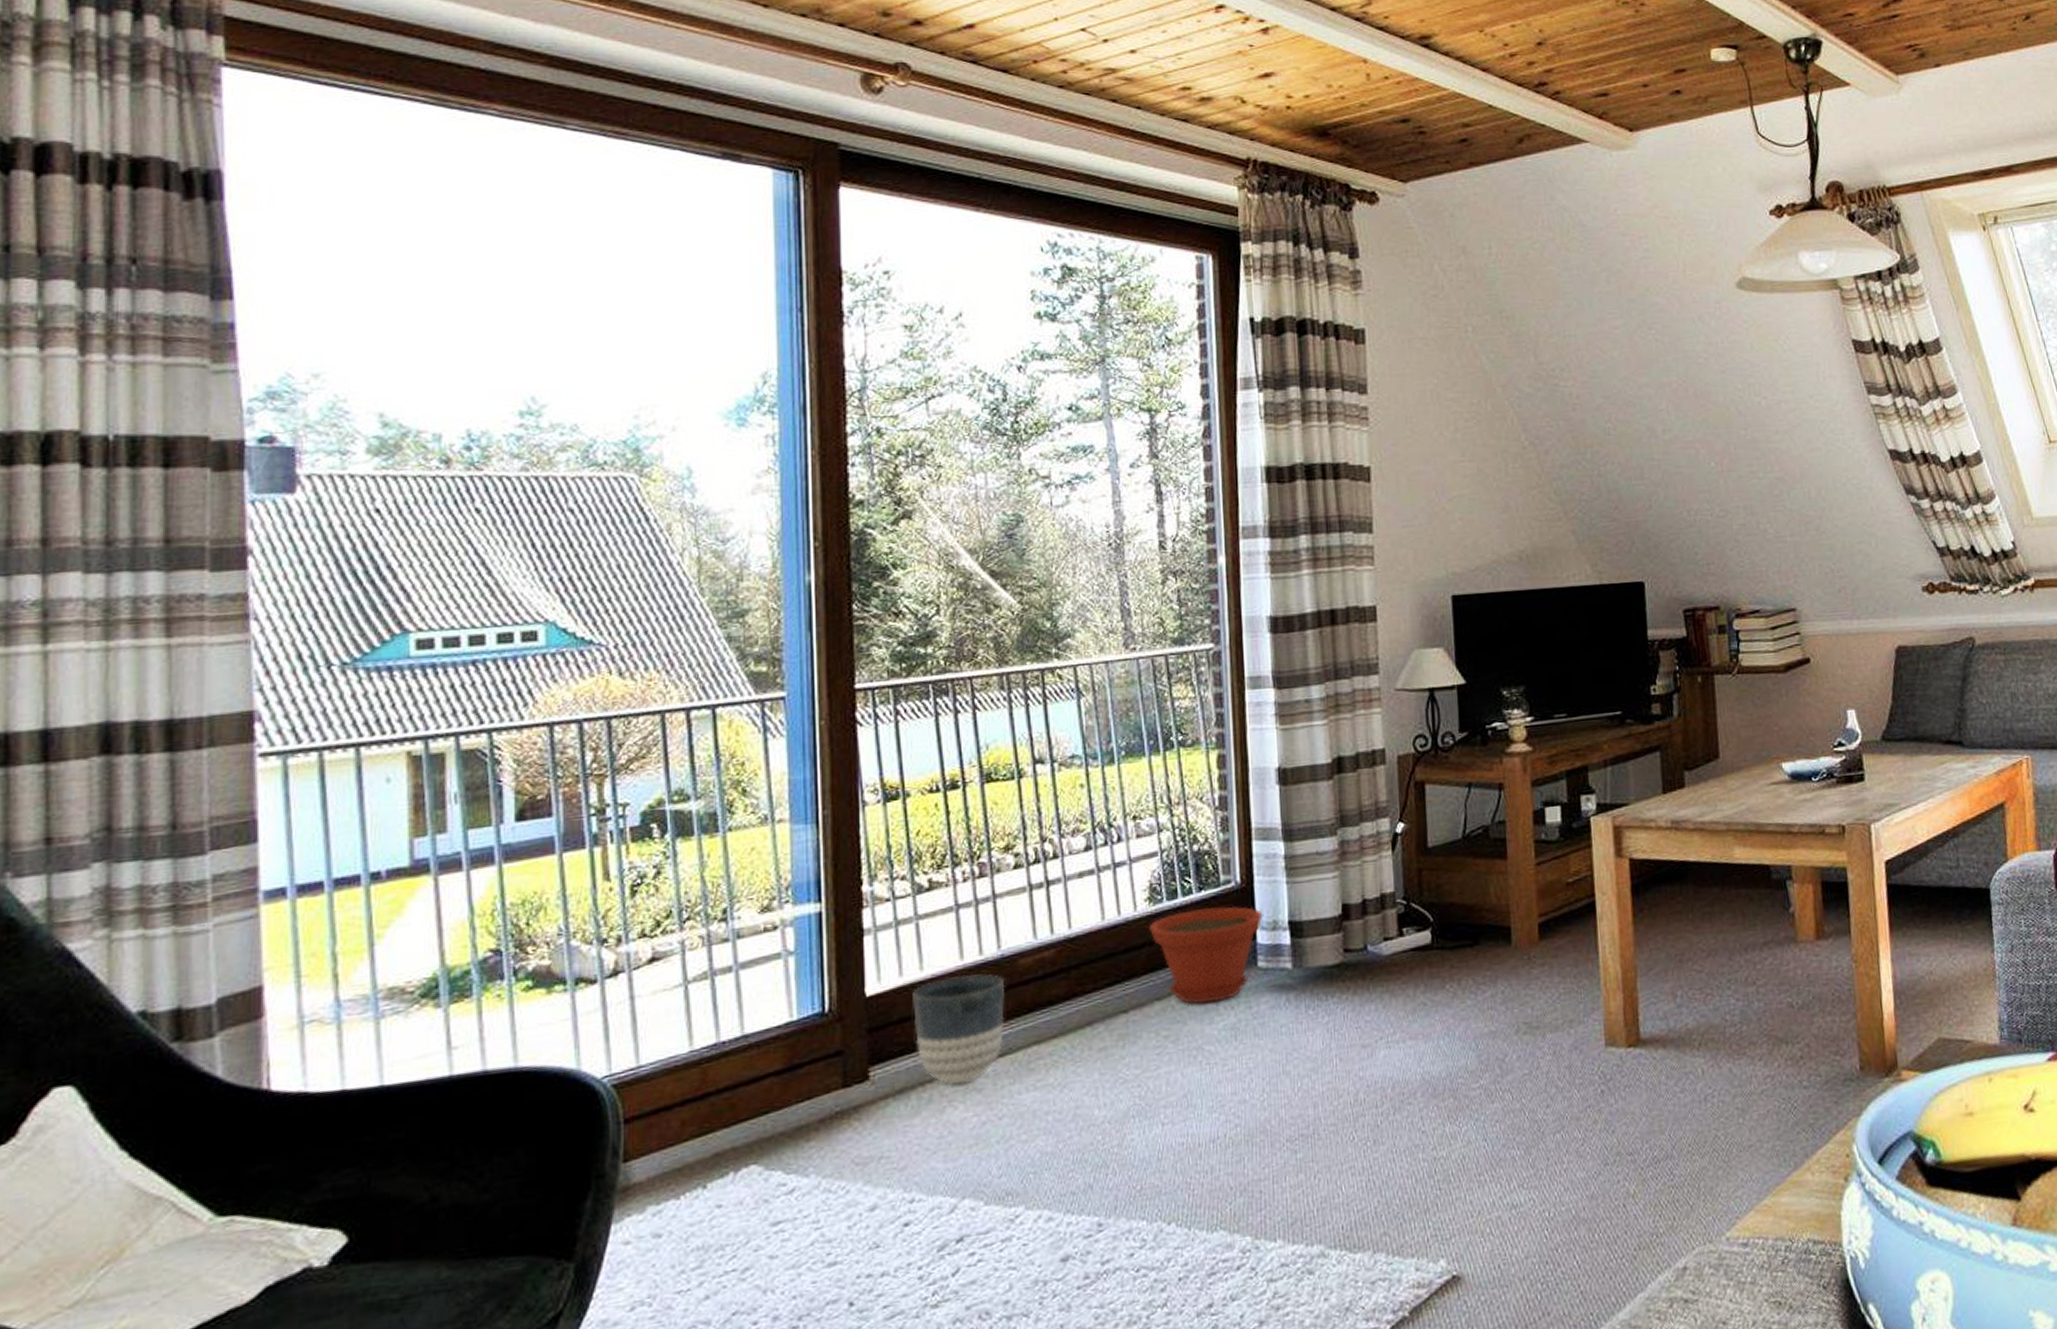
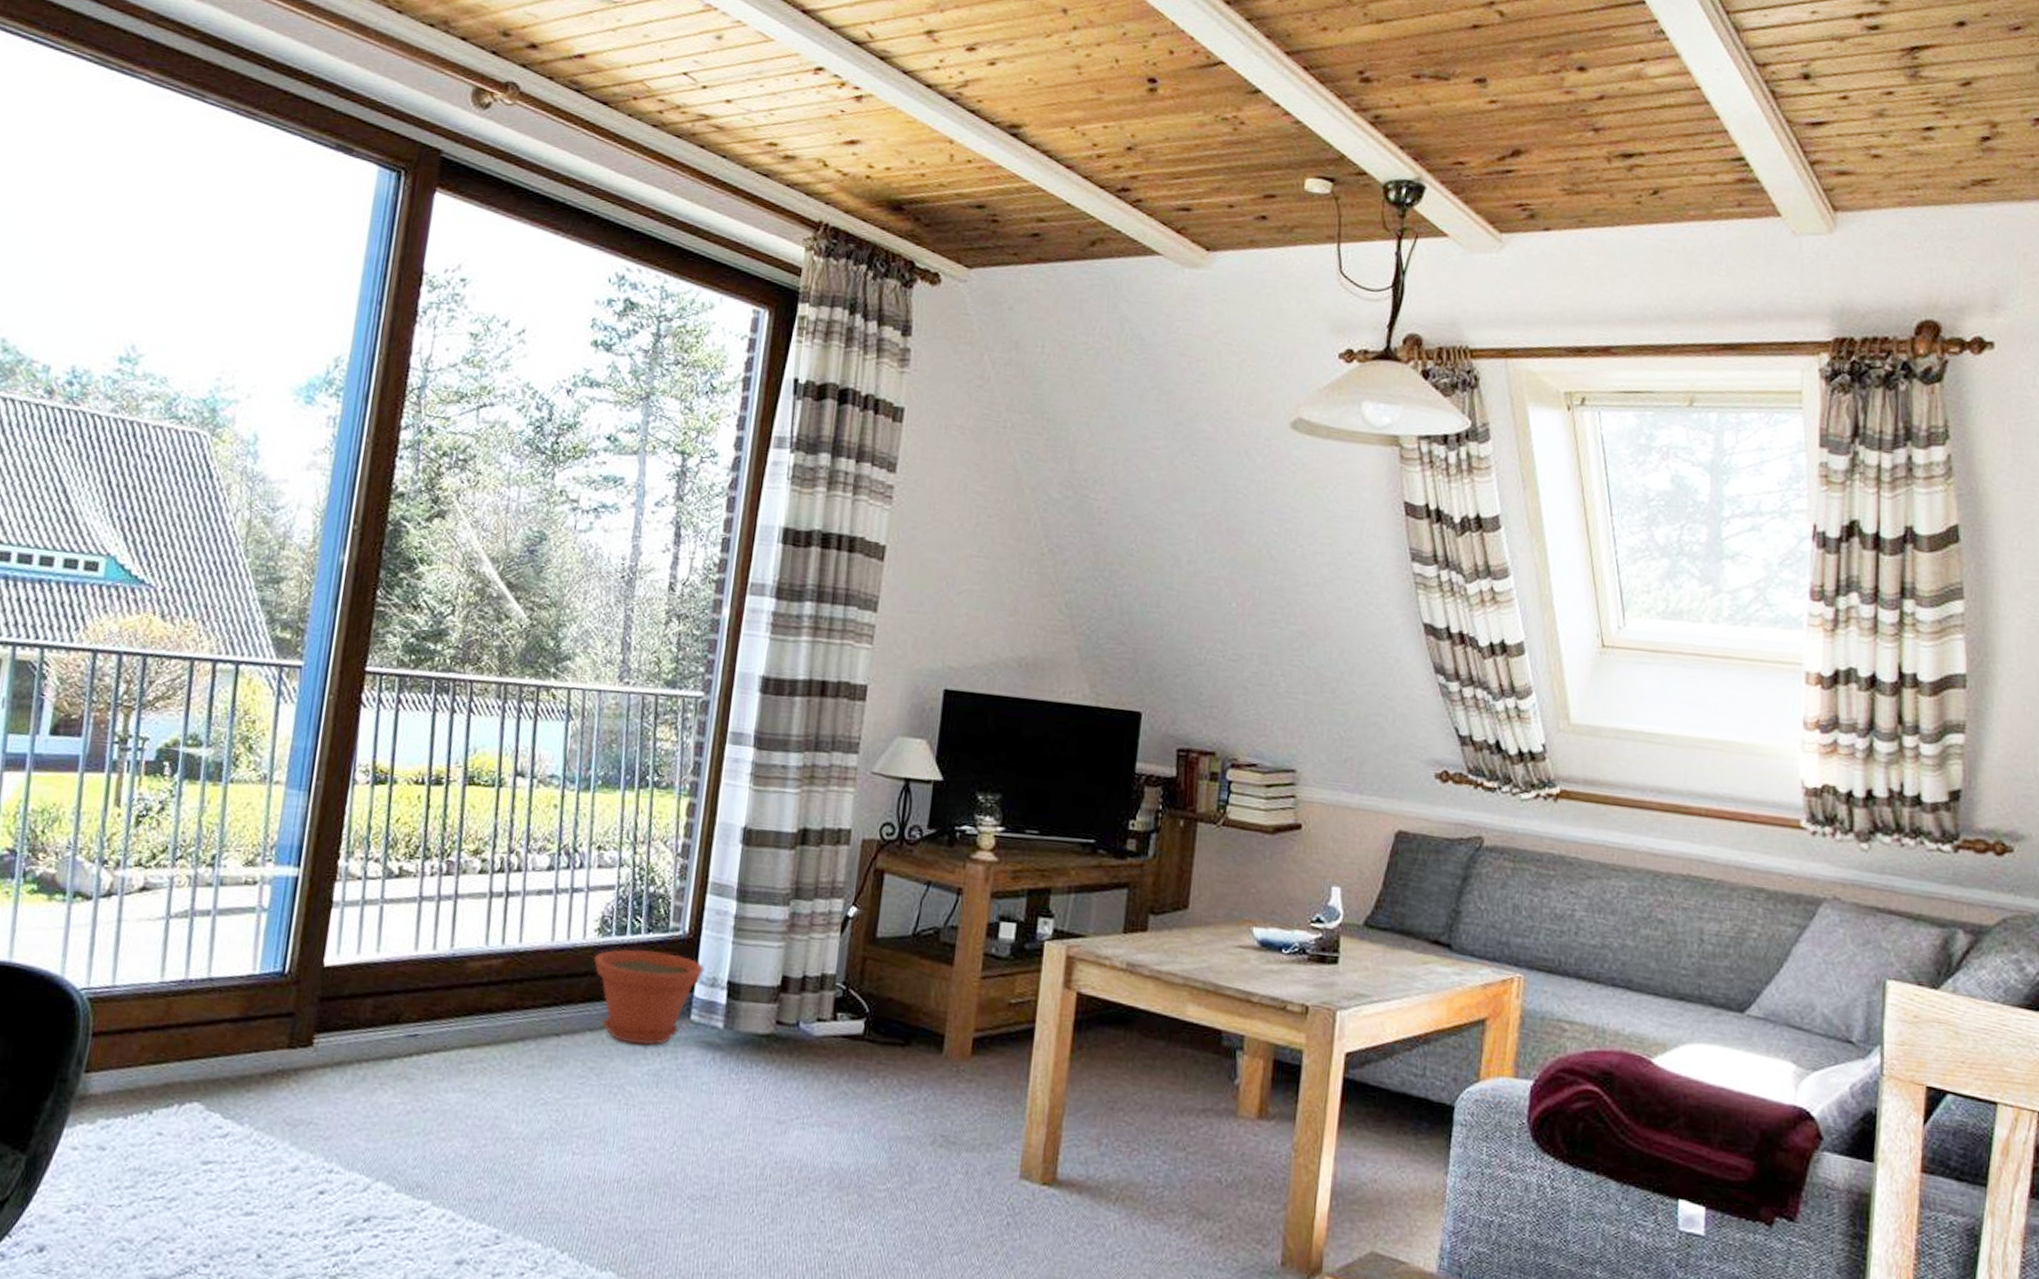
planter: present [913,973,1005,1084] -> none [360,964,452,1070]

